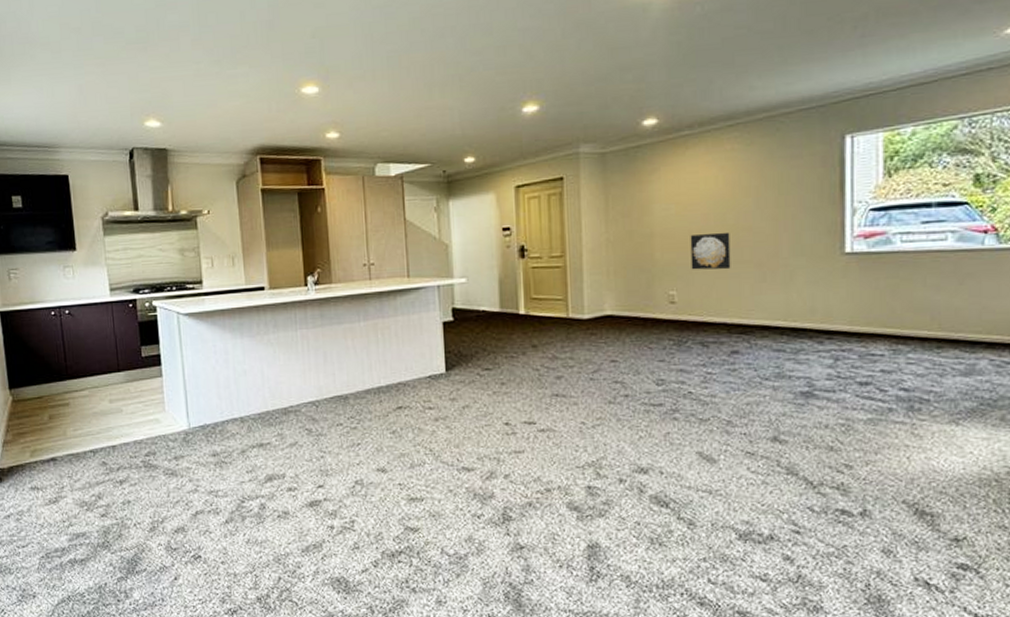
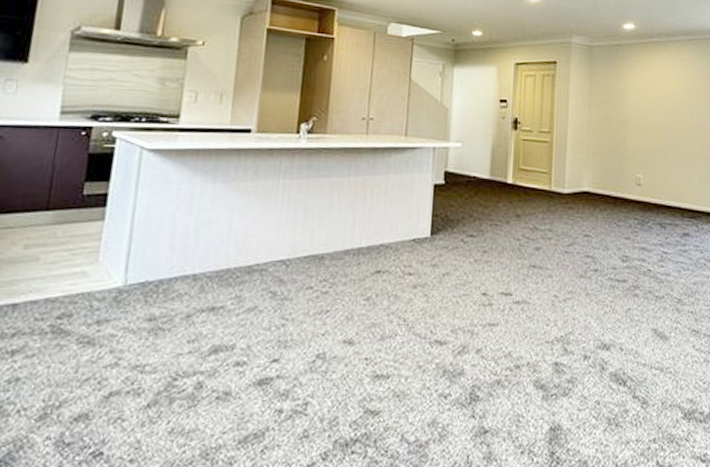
wall art: present [690,232,731,270] -> none [655,126,686,160]

